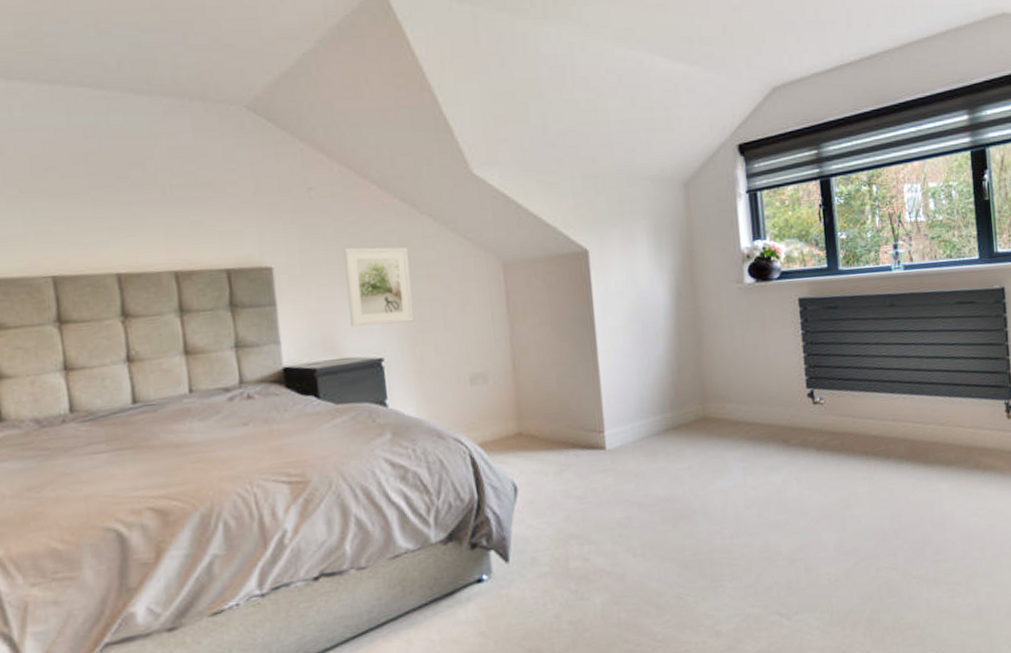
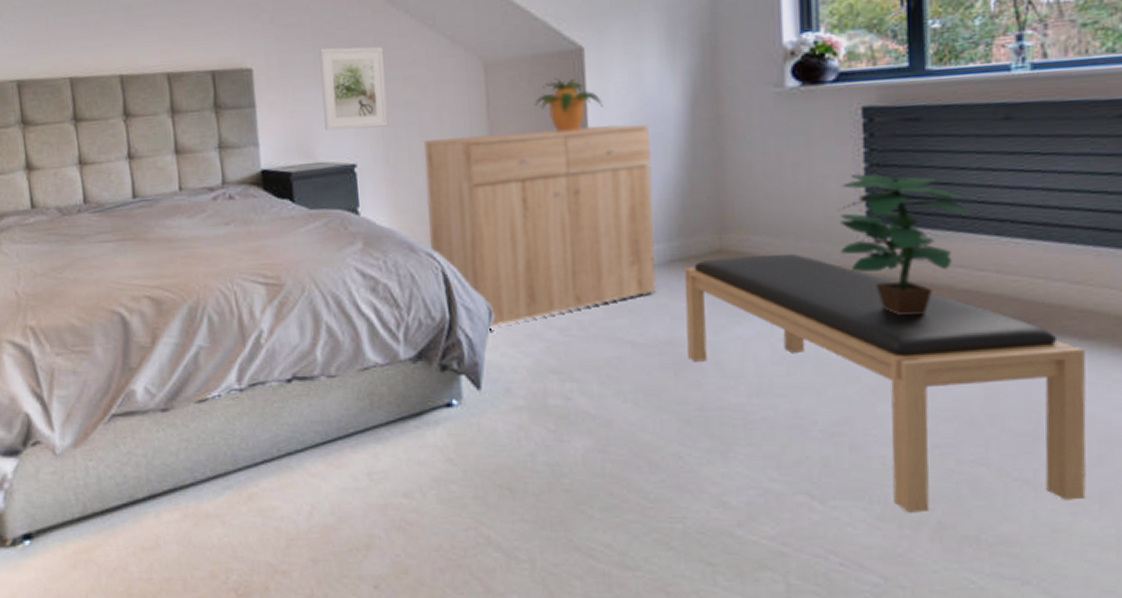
dresser: none [449,314,656,507] -> present [424,123,656,332]
potted plant: none [548,276,607,324] -> present [534,77,604,133]
bench: none [677,417,958,616] -> present [684,253,1086,513]
potted plant: none [785,350,873,460] -> present [836,173,970,316]

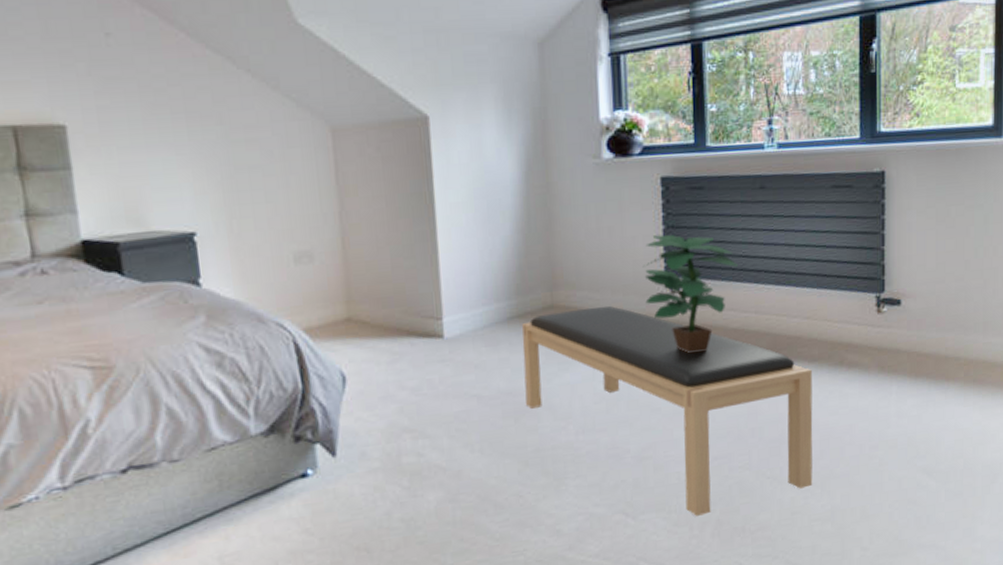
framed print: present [319,46,388,131] -> none [148,105,231,197]
dresser: present [424,123,656,332] -> none [271,190,498,398]
potted plant: present [534,77,604,133] -> none [382,144,448,199]

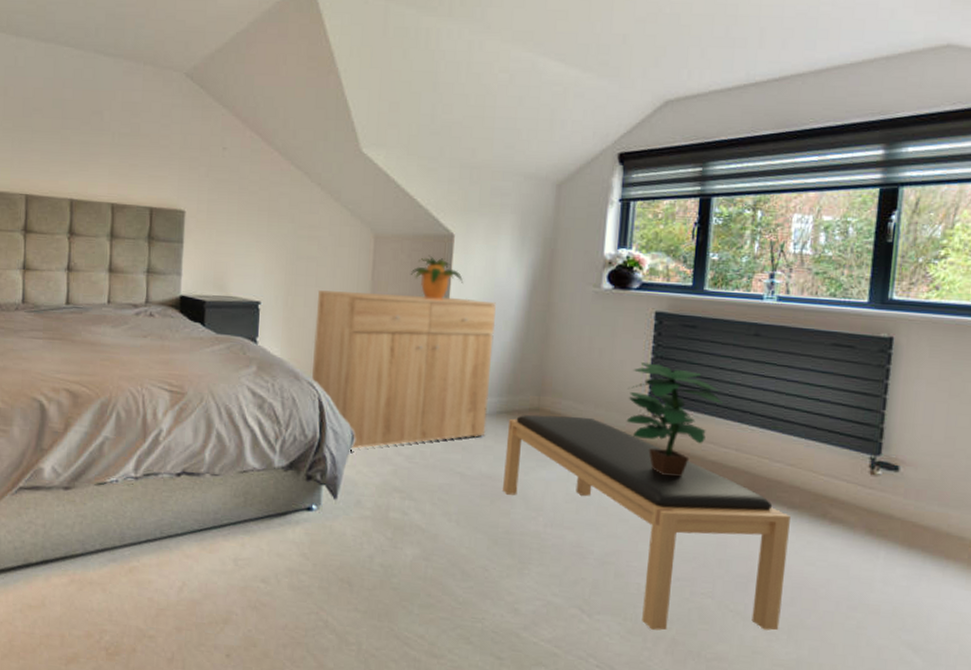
dresser: none [271,190,498,398] -> present [311,290,496,452]
potted plant: none [382,144,448,199] -> present [410,255,464,300]

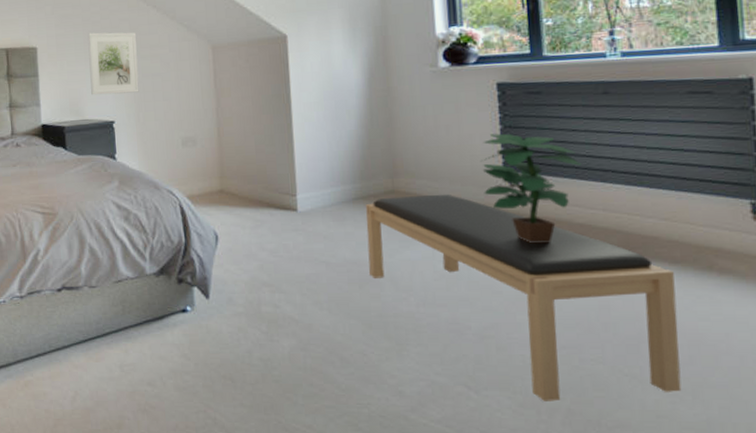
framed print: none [239,203,296,274] -> present [87,32,139,95]
dresser: present [311,290,496,452] -> none [166,93,344,253]
potted plant: present [410,255,464,300] -> none [250,57,303,99]

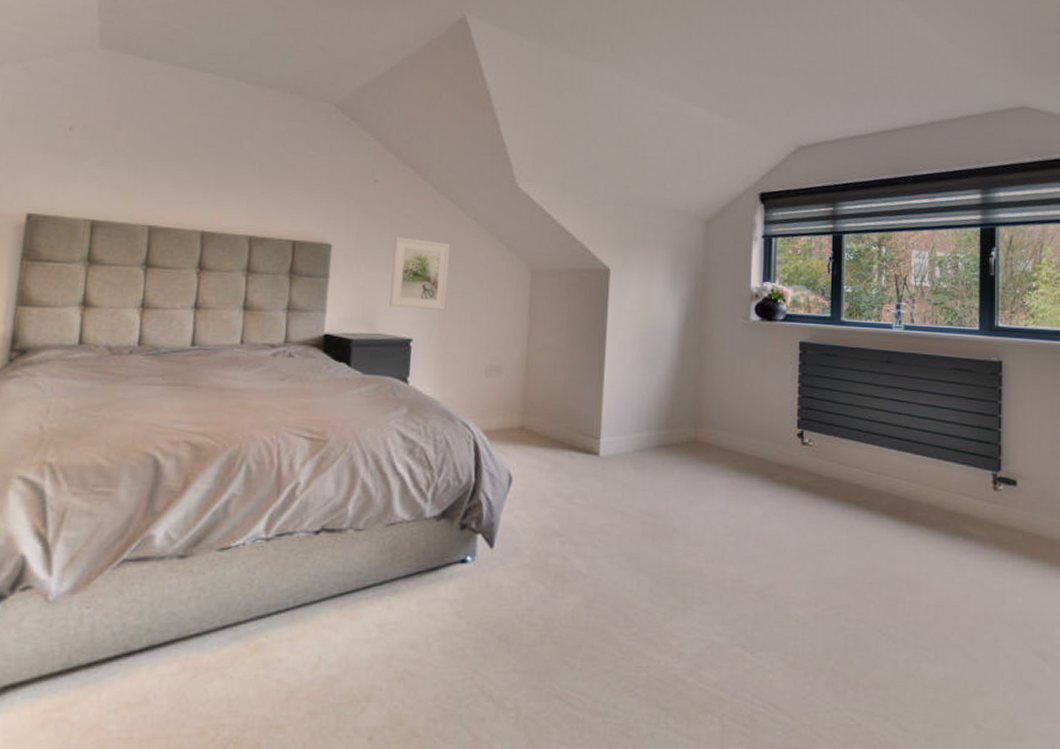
bench: present [366,194,682,401] -> none [664,447,929,662]
potted plant: present [480,133,581,244] -> none [778,391,863,502]

